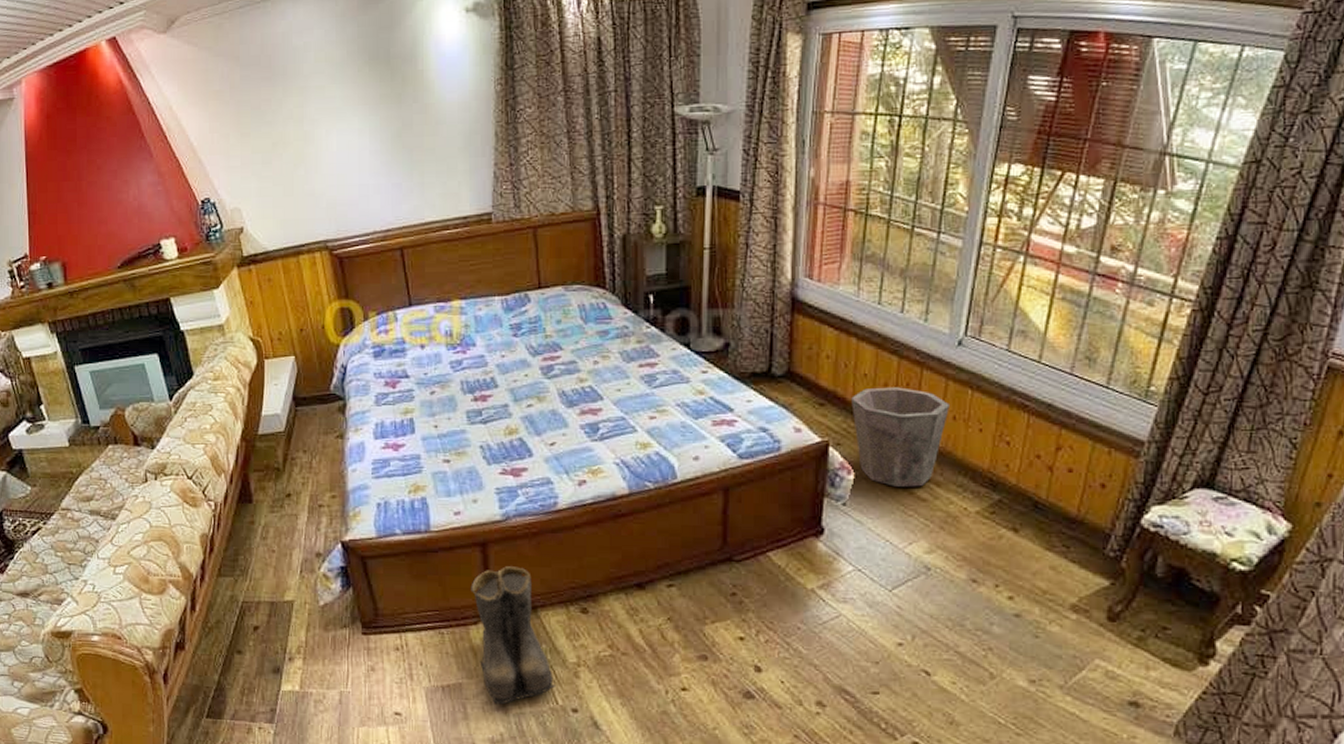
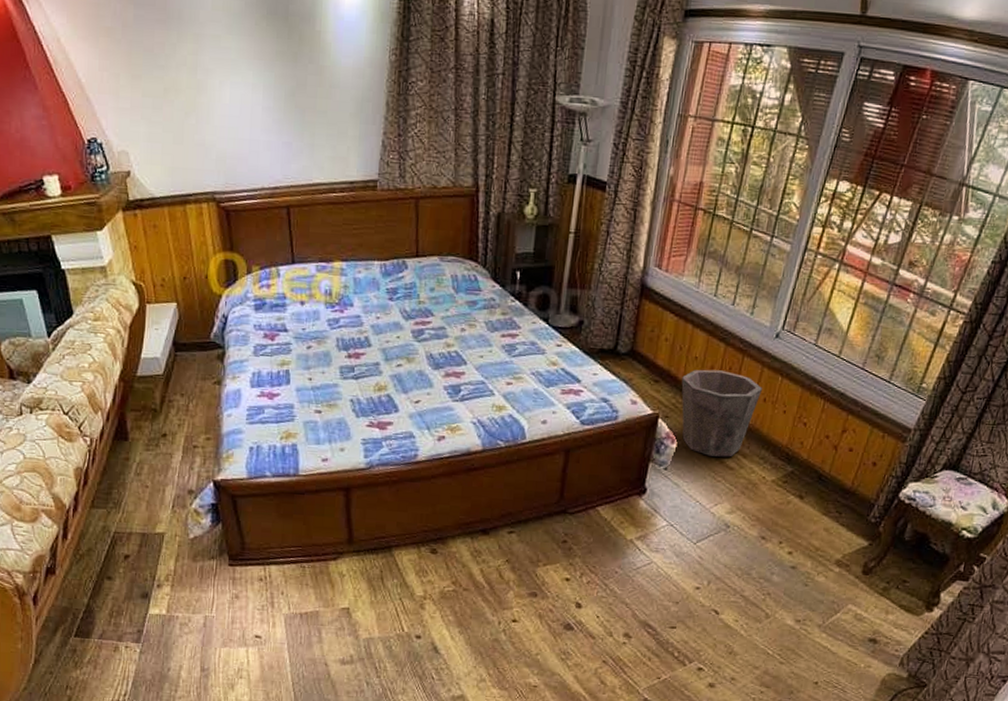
boots: present [471,566,557,705] -> none [332,509,404,631]

